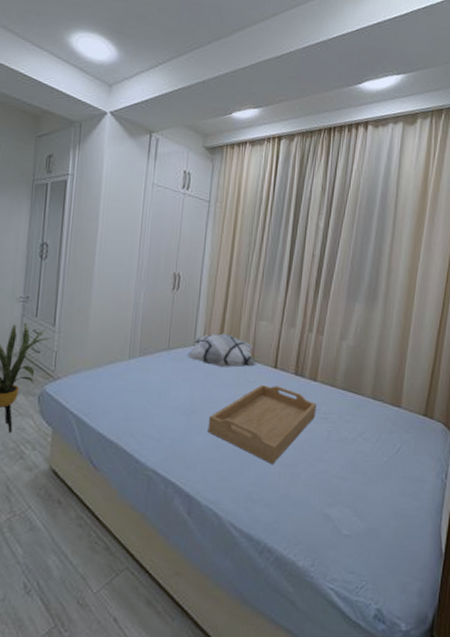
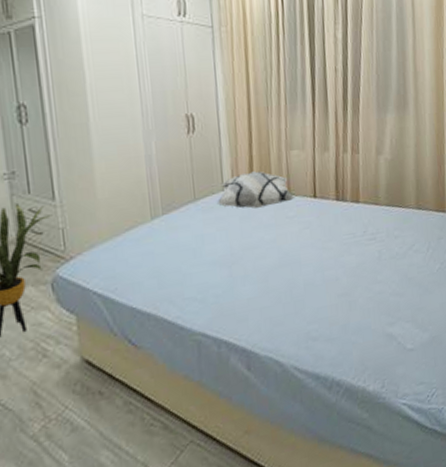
serving tray: present [207,384,317,464] -> none [252,215,364,297]

